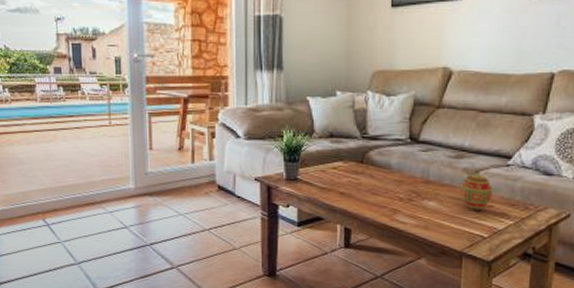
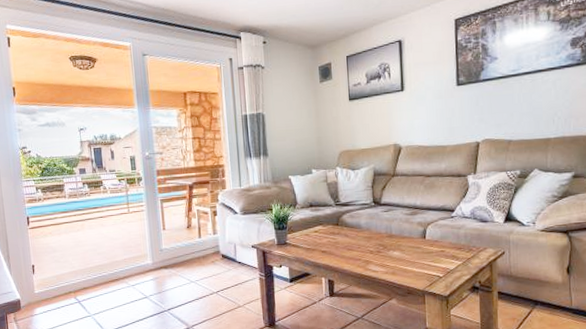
decorative egg: present [460,172,494,210] -> none [417,224,443,256]

